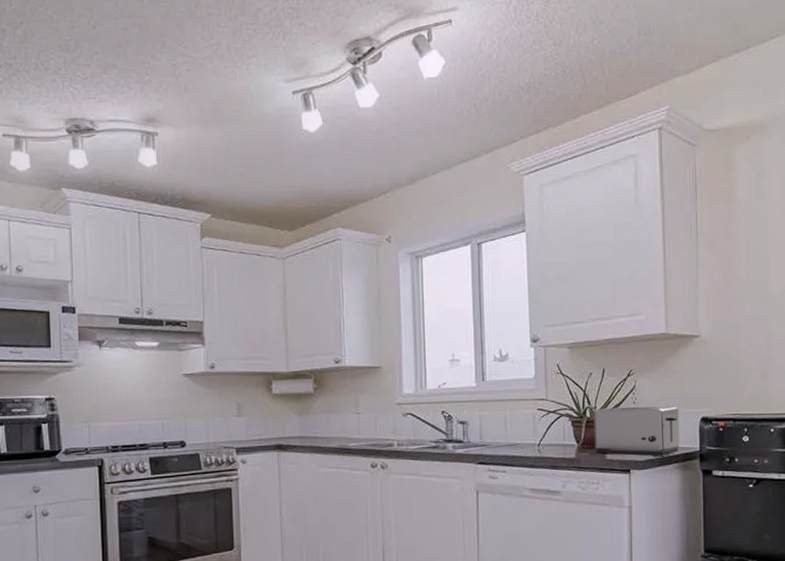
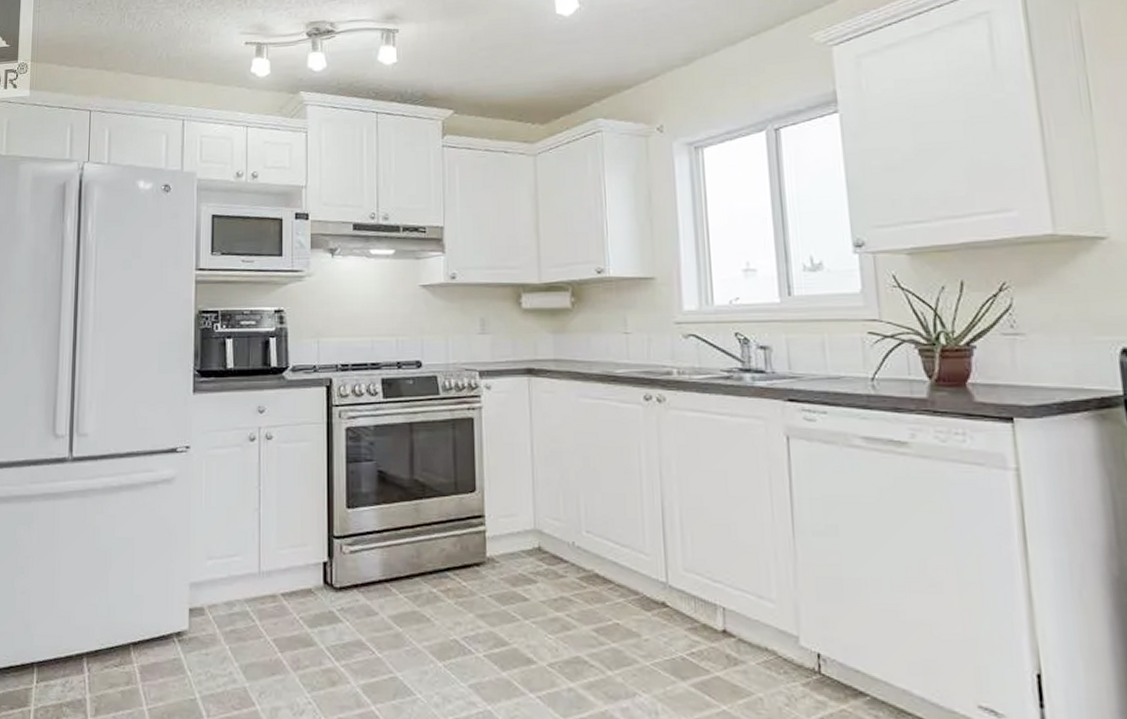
toaster: present [593,406,680,456] -> none [950,331,1090,400]

